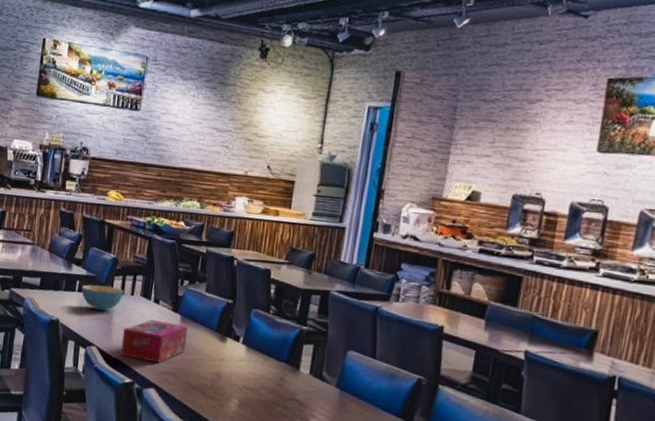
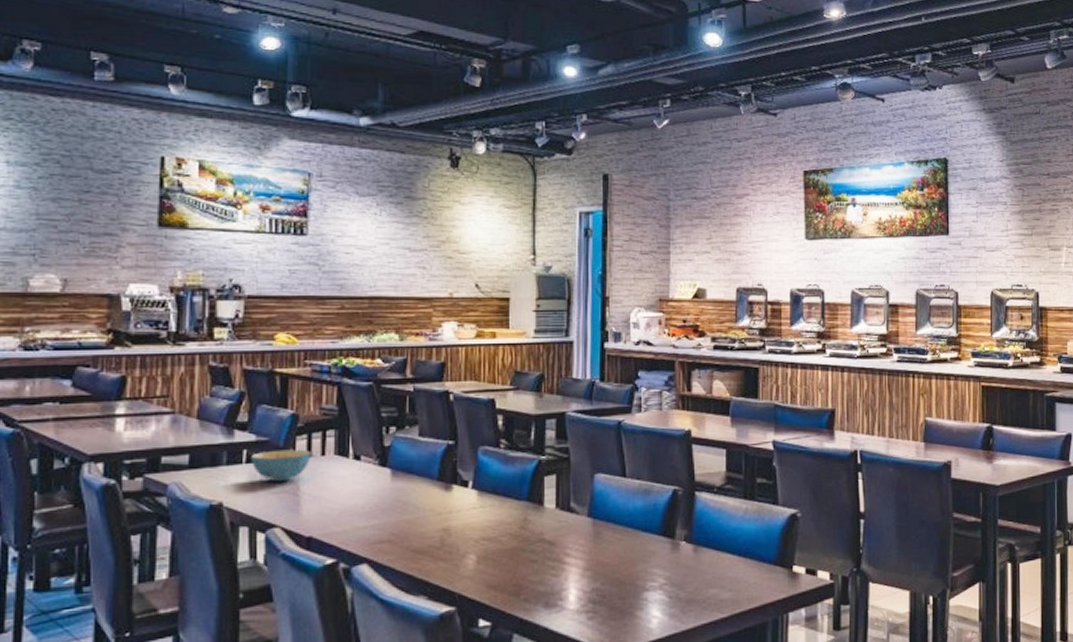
tissue box: present [121,320,189,363] -> none [316,479,403,533]

